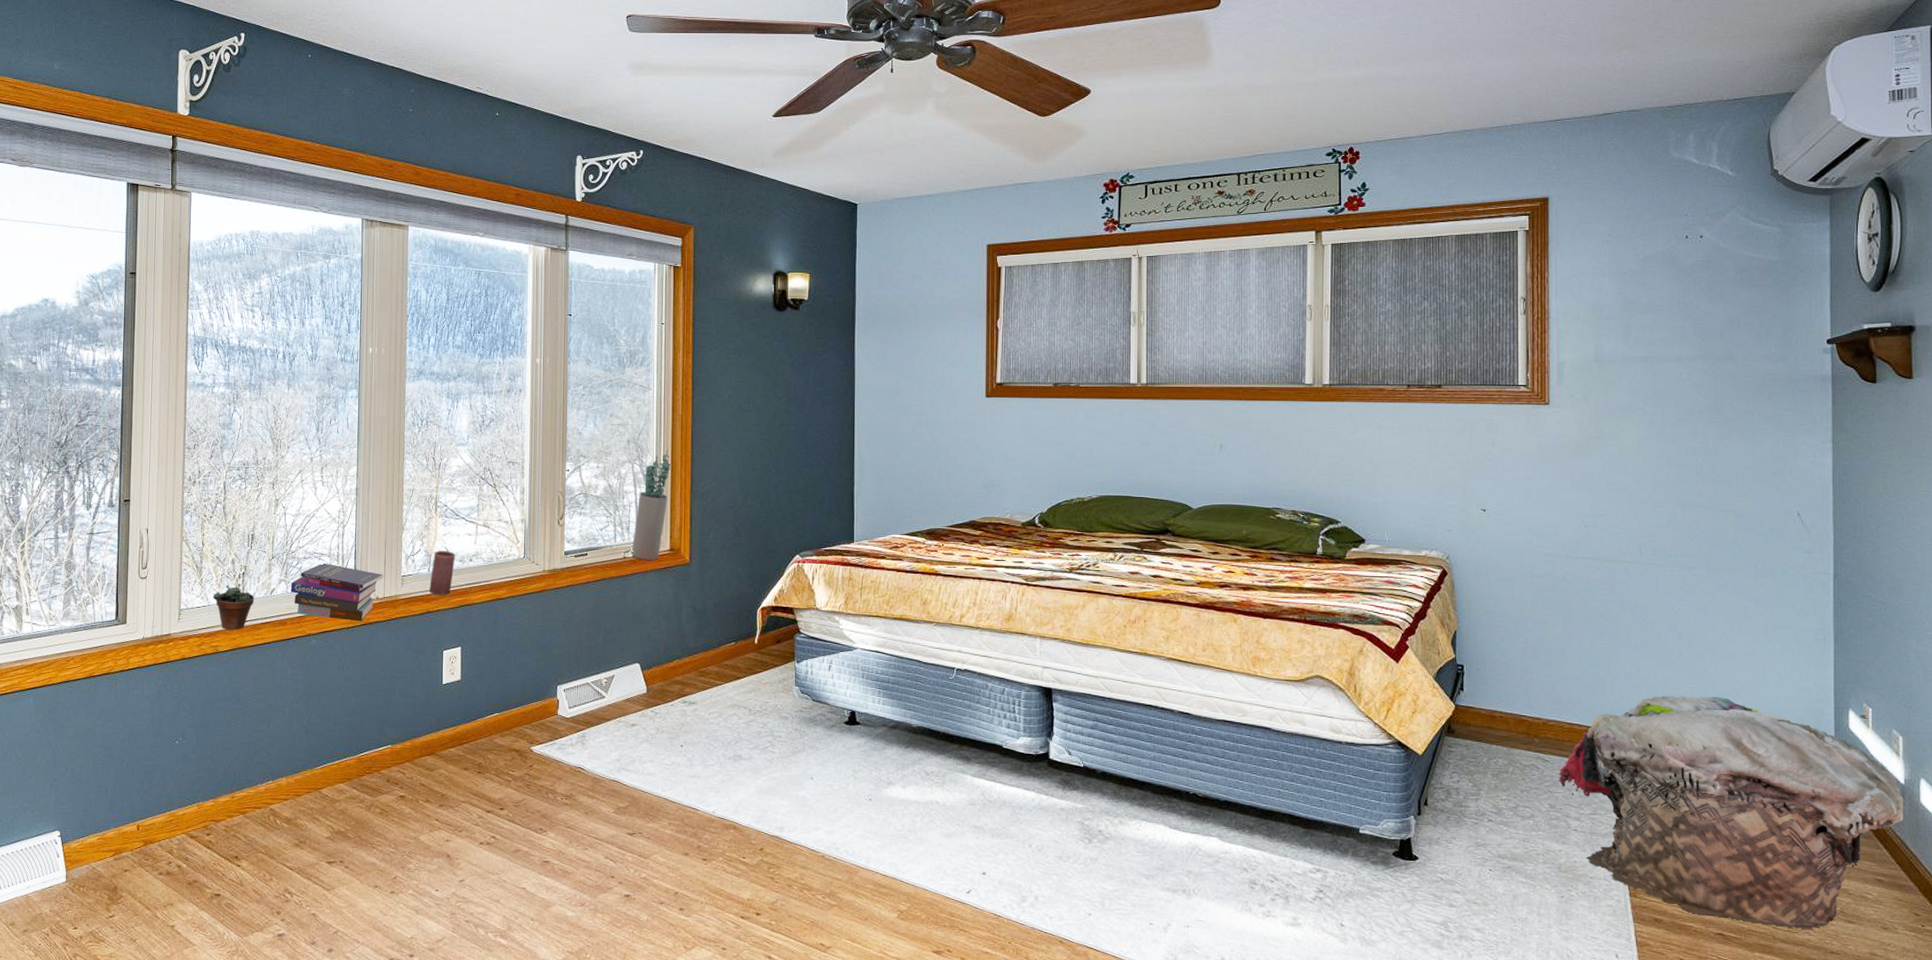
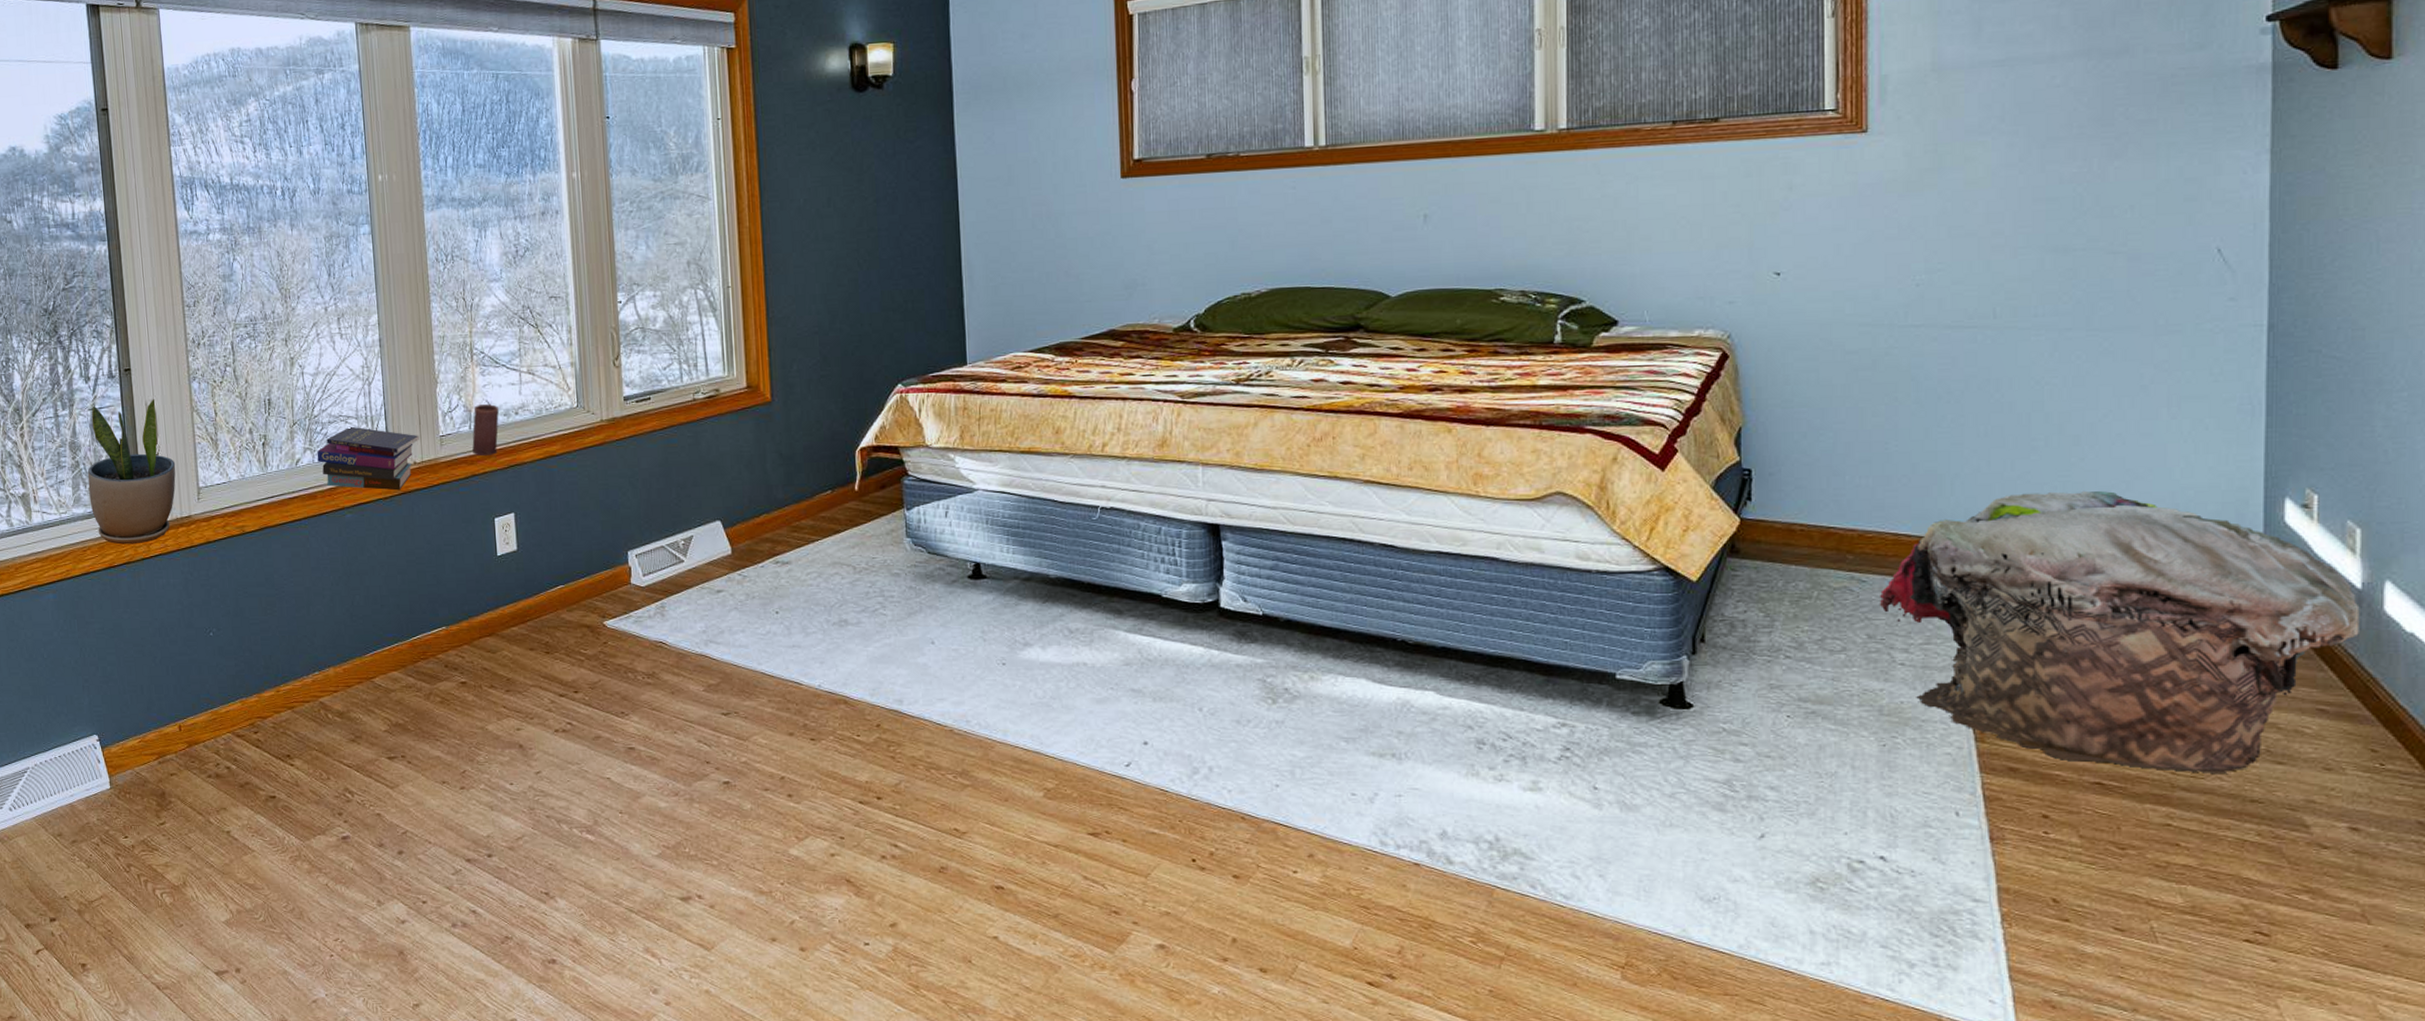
potted plant: none [78,528,161,657] -> present [87,399,176,545]
succulent plant: present [213,573,255,631] -> none [233,443,279,508]
vase: present [631,449,671,561] -> none [701,269,742,402]

